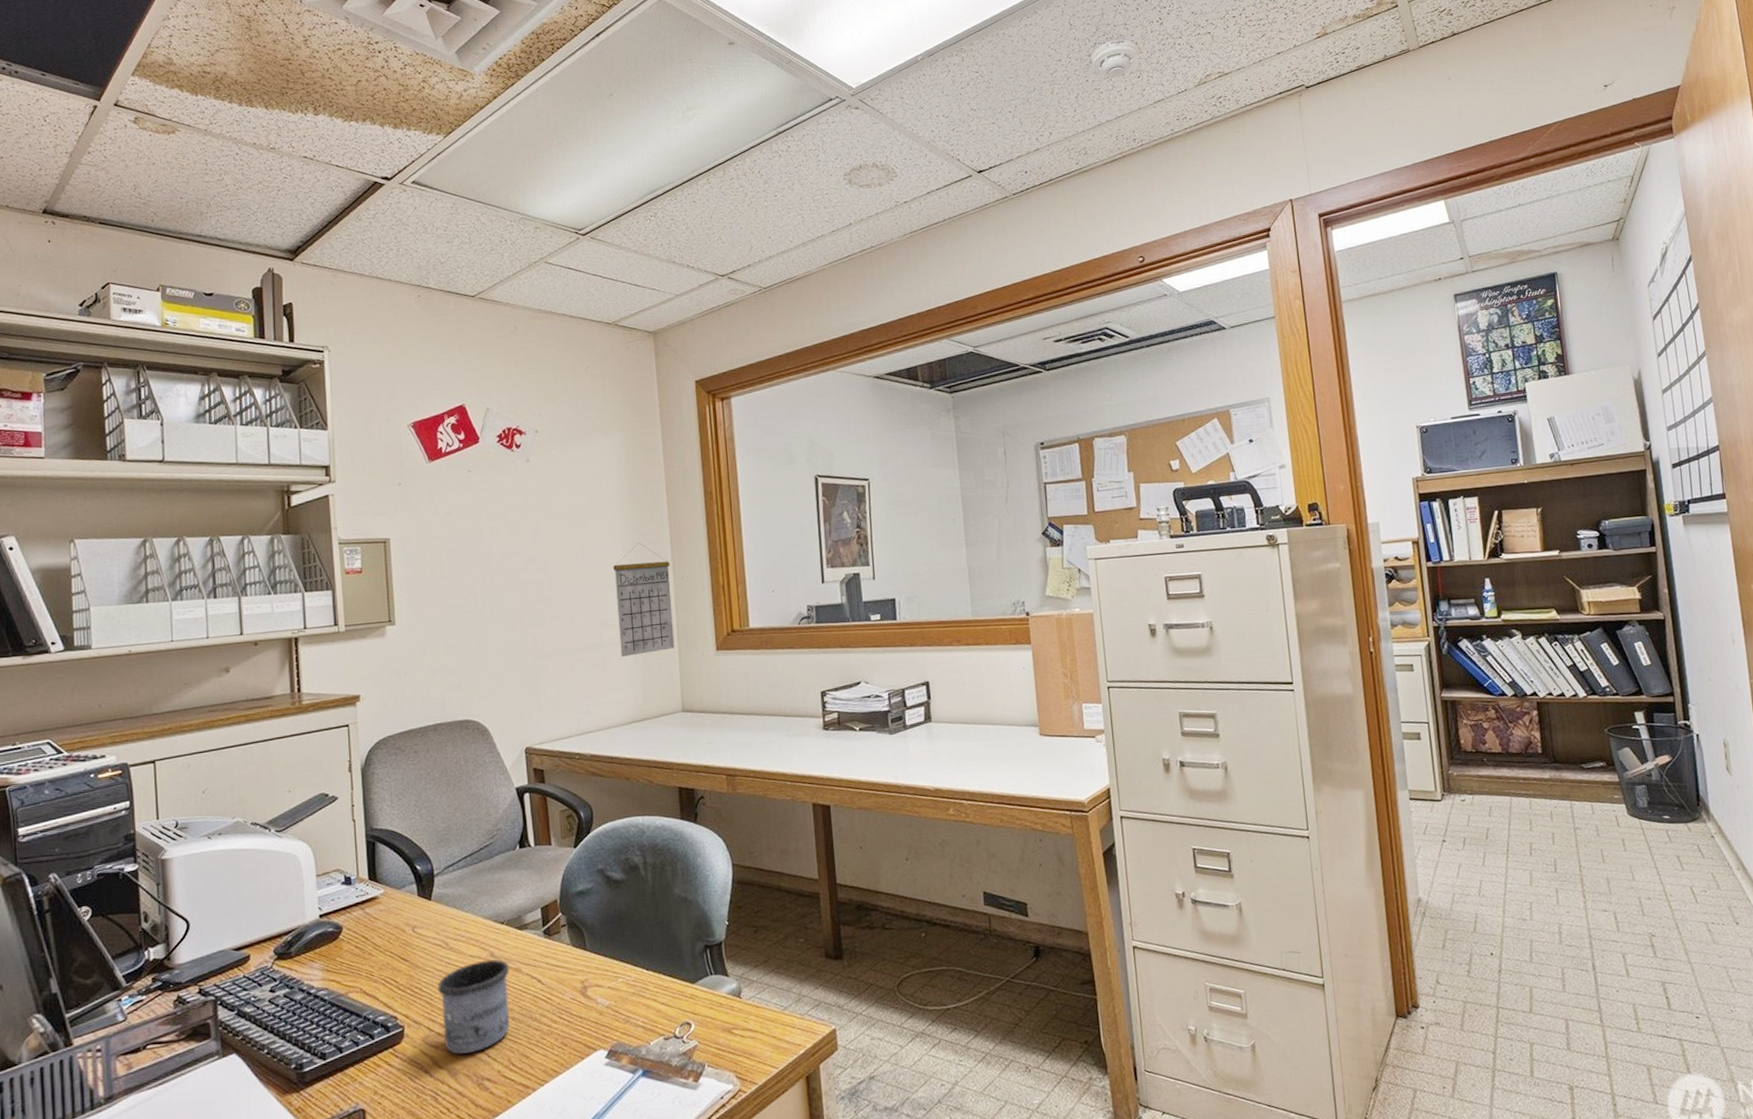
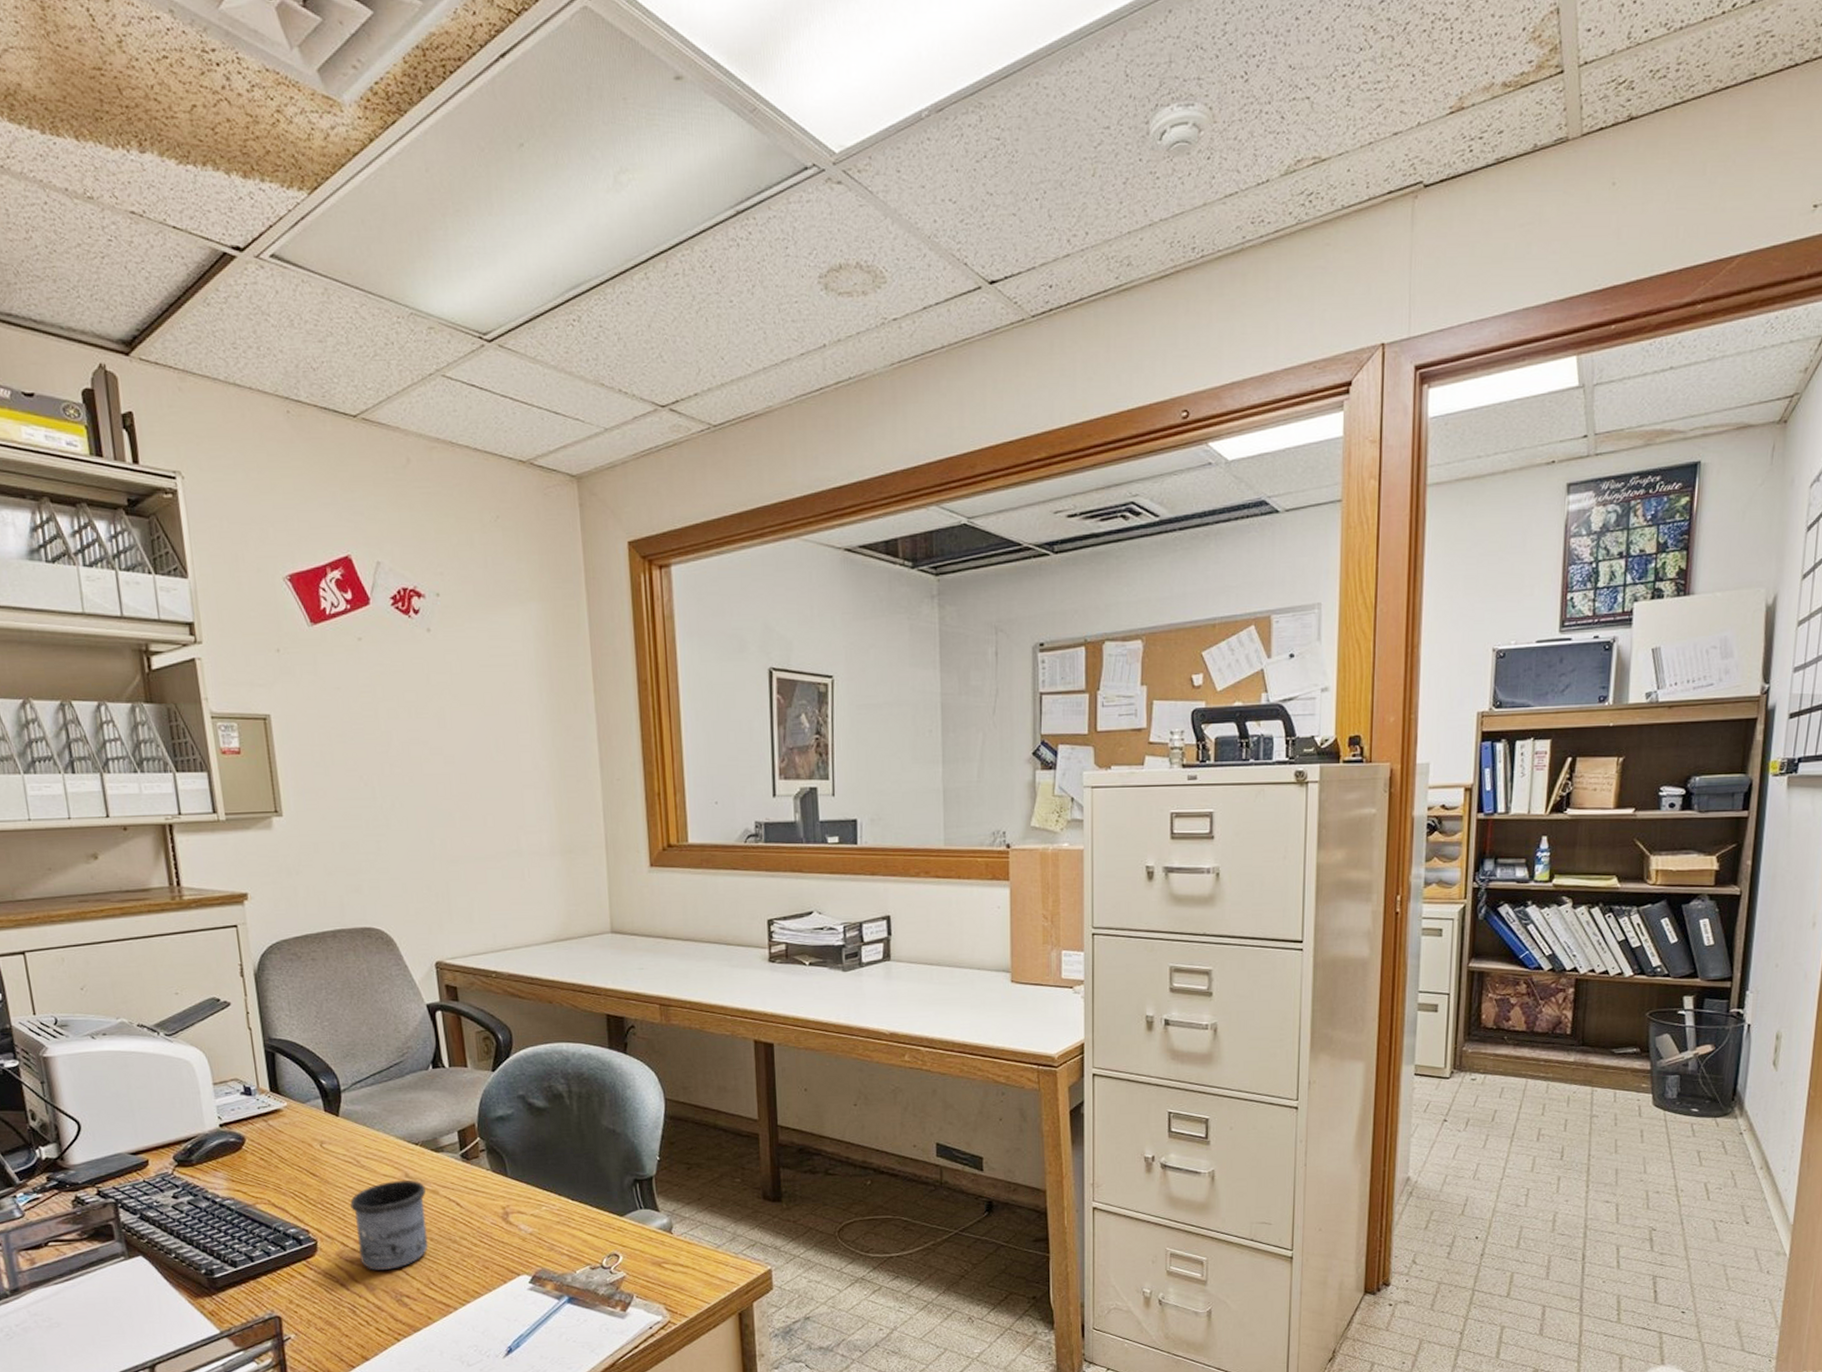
calendar: present [613,542,675,657] -> none [532,736,603,868]

